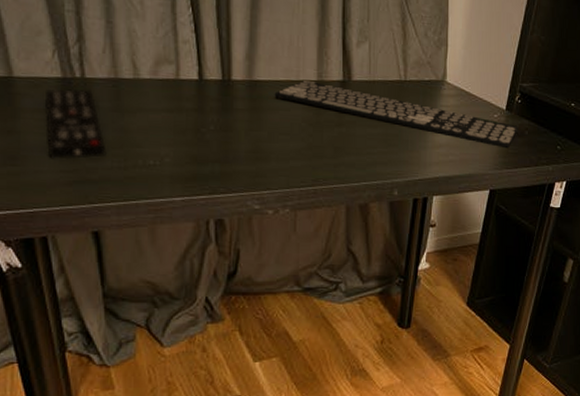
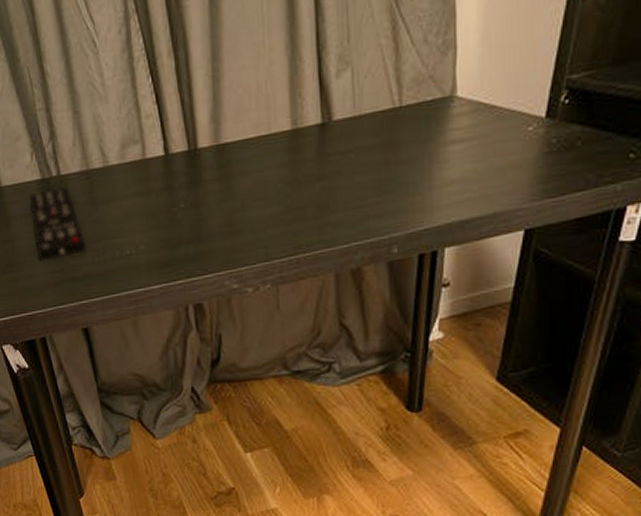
keyboard: present [274,80,518,149] -> none [244,131,566,171]

